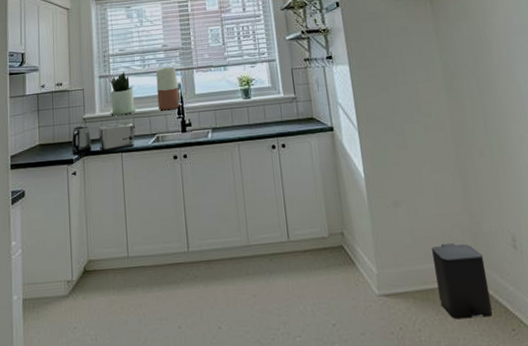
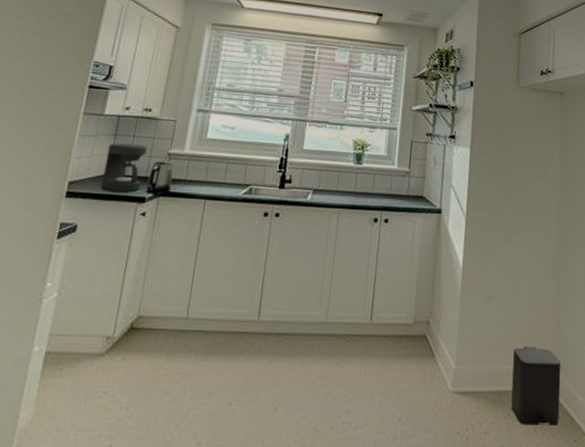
coffee maker: none [34,115,67,159] -> present [100,143,148,193]
toaster: present [99,121,136,153] -> none [180,165,228,197]
planter: present [108,72,137,116] -> none [201,110,235,158]
vase: present [155,67,180,111] -> none [258,114,288,162]

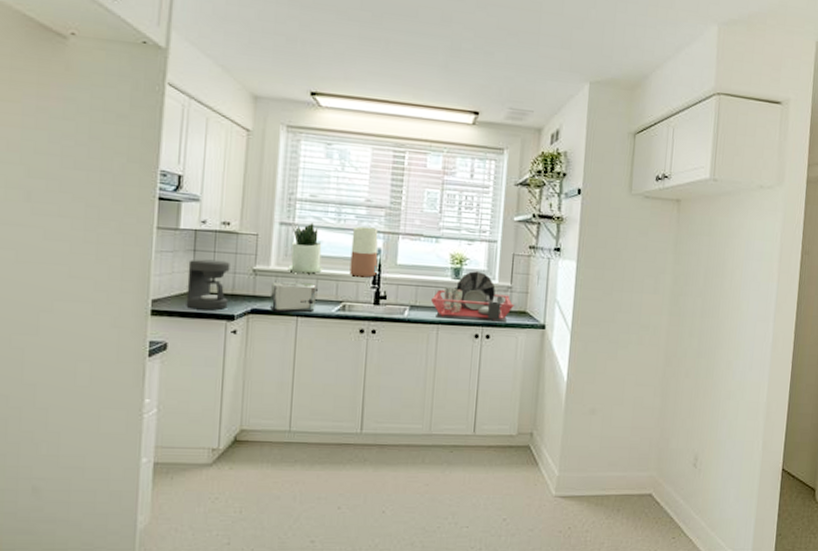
kettle: present [145,160,174,195] -> none [234,277,261,313]
toaster: none [180,165,228,197] -> present [270,281,319,314]
planter: none [201,110,235,158] -> present [288,222,324,274]
vase: none [258,114,288,162] -> present [349,226,379,278]
dish rack: none [334,156,412,208] -> present [431,271,514,323]
pedal bin: present [511,346,561,426] -> none [612,454,664,525]

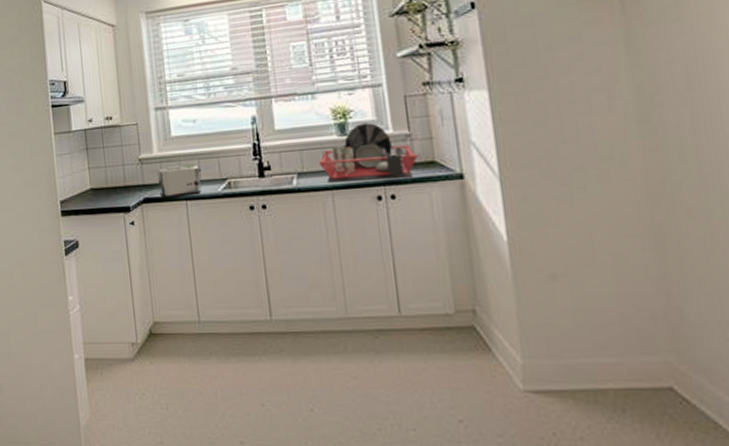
coffee maker: present [186,259,230,311] -> none [84,154,123,206]
planter: present [288,222,324,274] -> none [166,102,203,156]
vase: present [349,226,379,278] -> none [223,95,256,151]

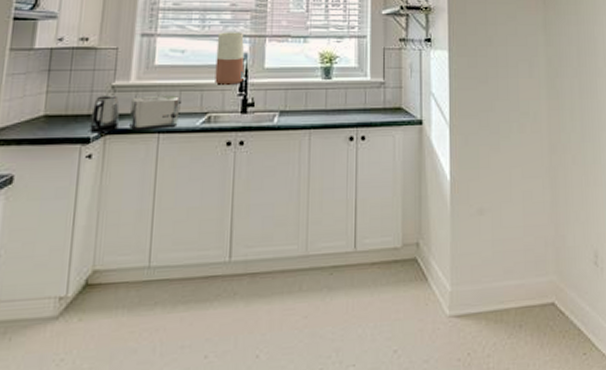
kettle: none [127,166,151,203] -> present [89,94,120,134]
vase: none [223,95,256,151] -> present [215,32,245,85]
dish rack: present [319,123,418,184] -> none [302,69,389,124]

